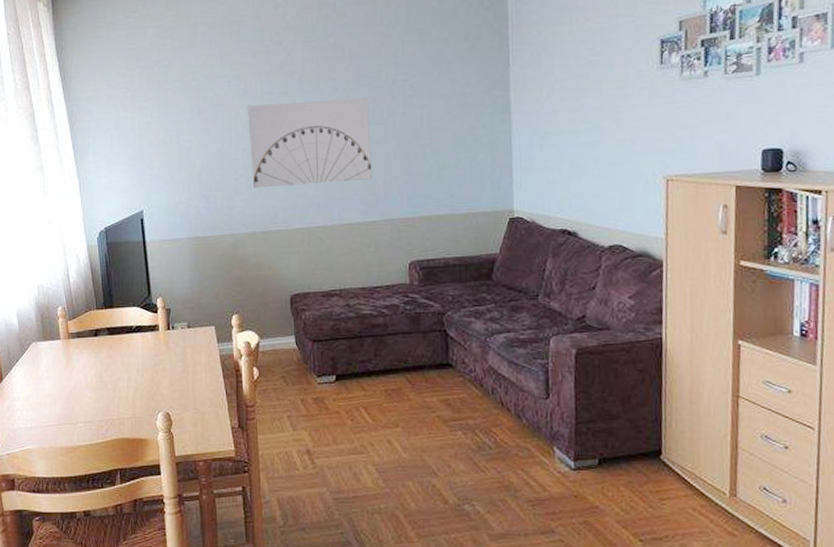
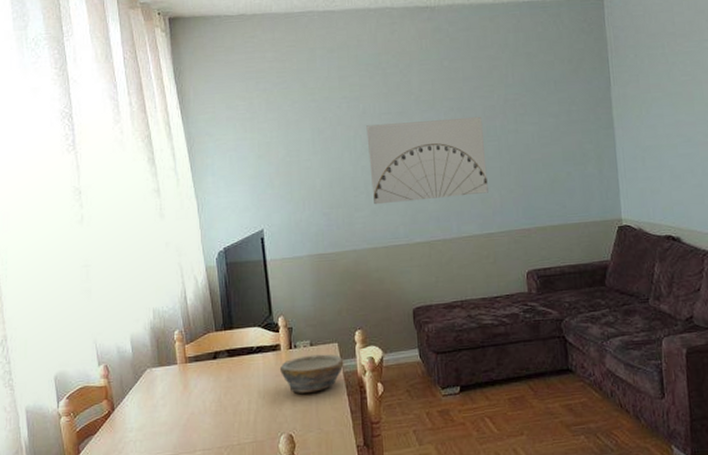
bowl: none [157,336,220,373] -> present [279,354,344,393]

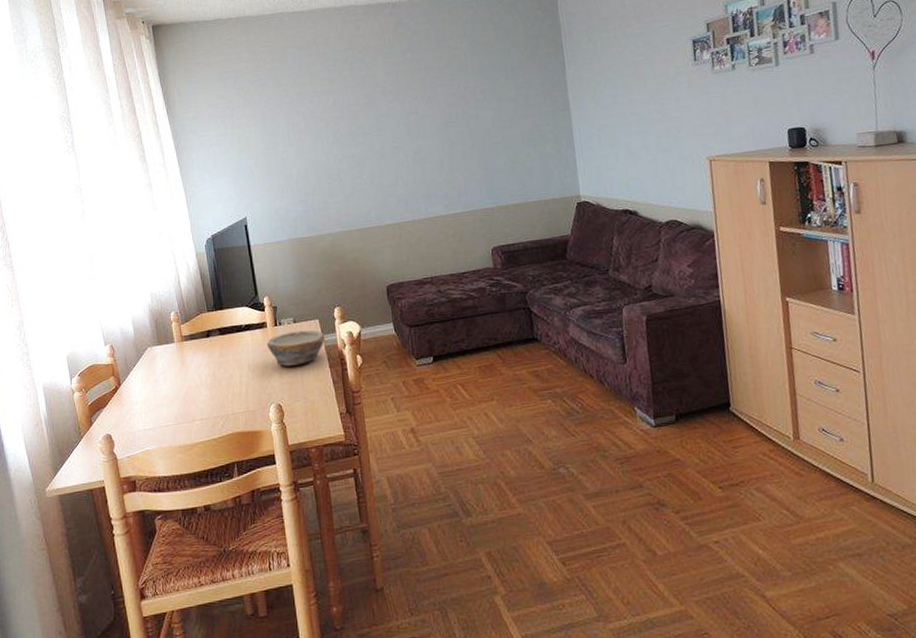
wall art: present [366,116,488,205] -> none [336,104,453,191]

